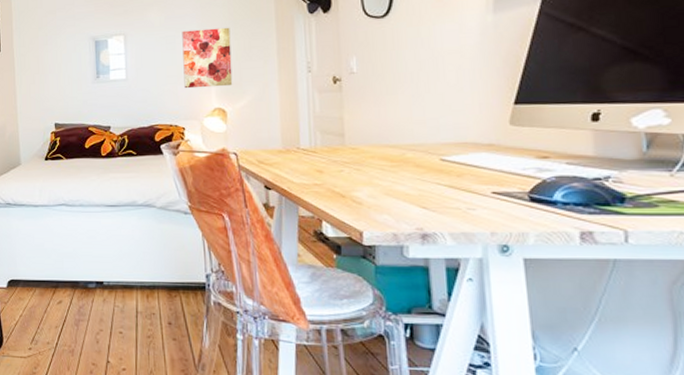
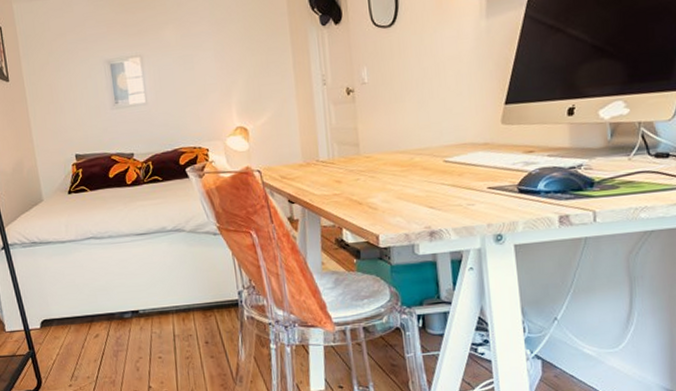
wall art: present [182,27,233,89] -> none [199,43,253,109]

